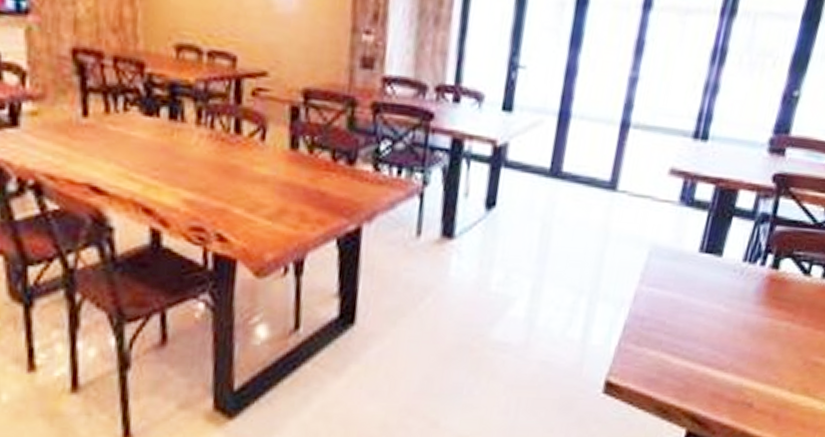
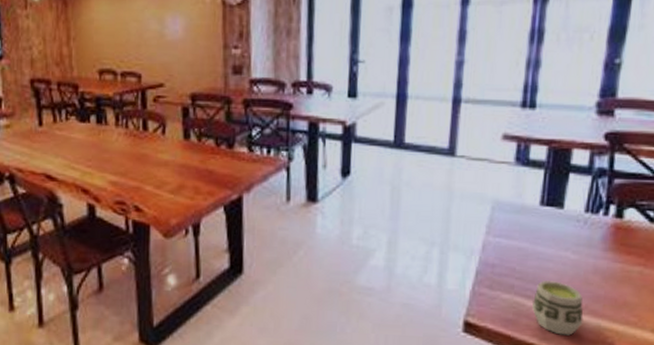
cup: none [677,336,729,396] -> present [532,280,584,336]

